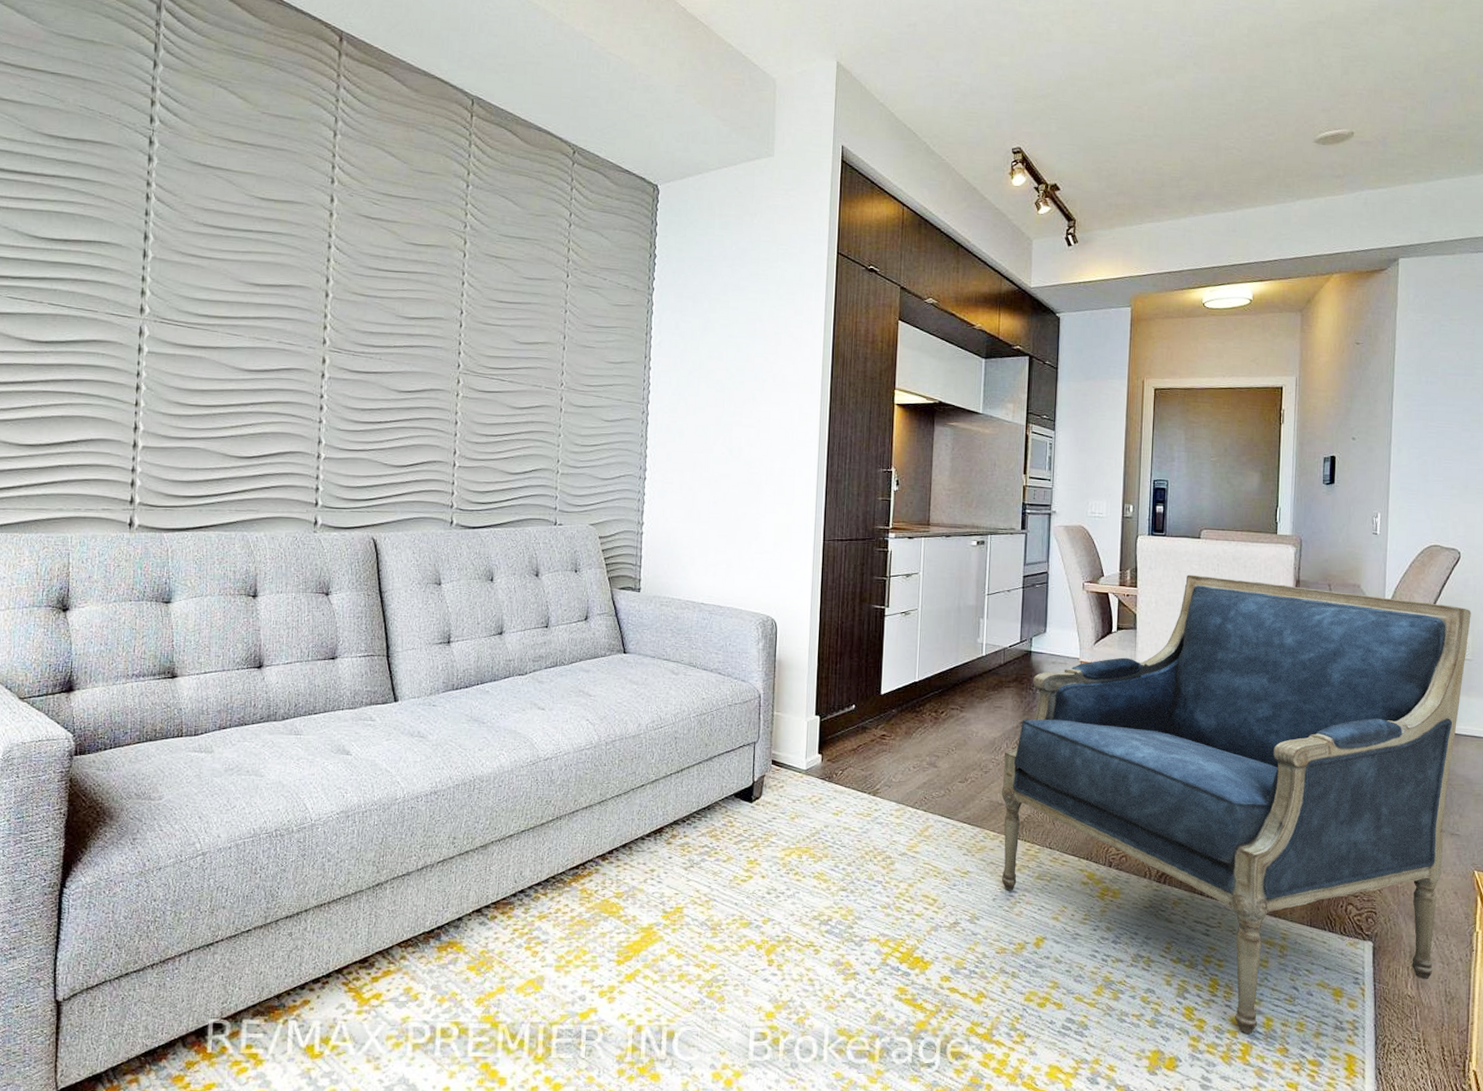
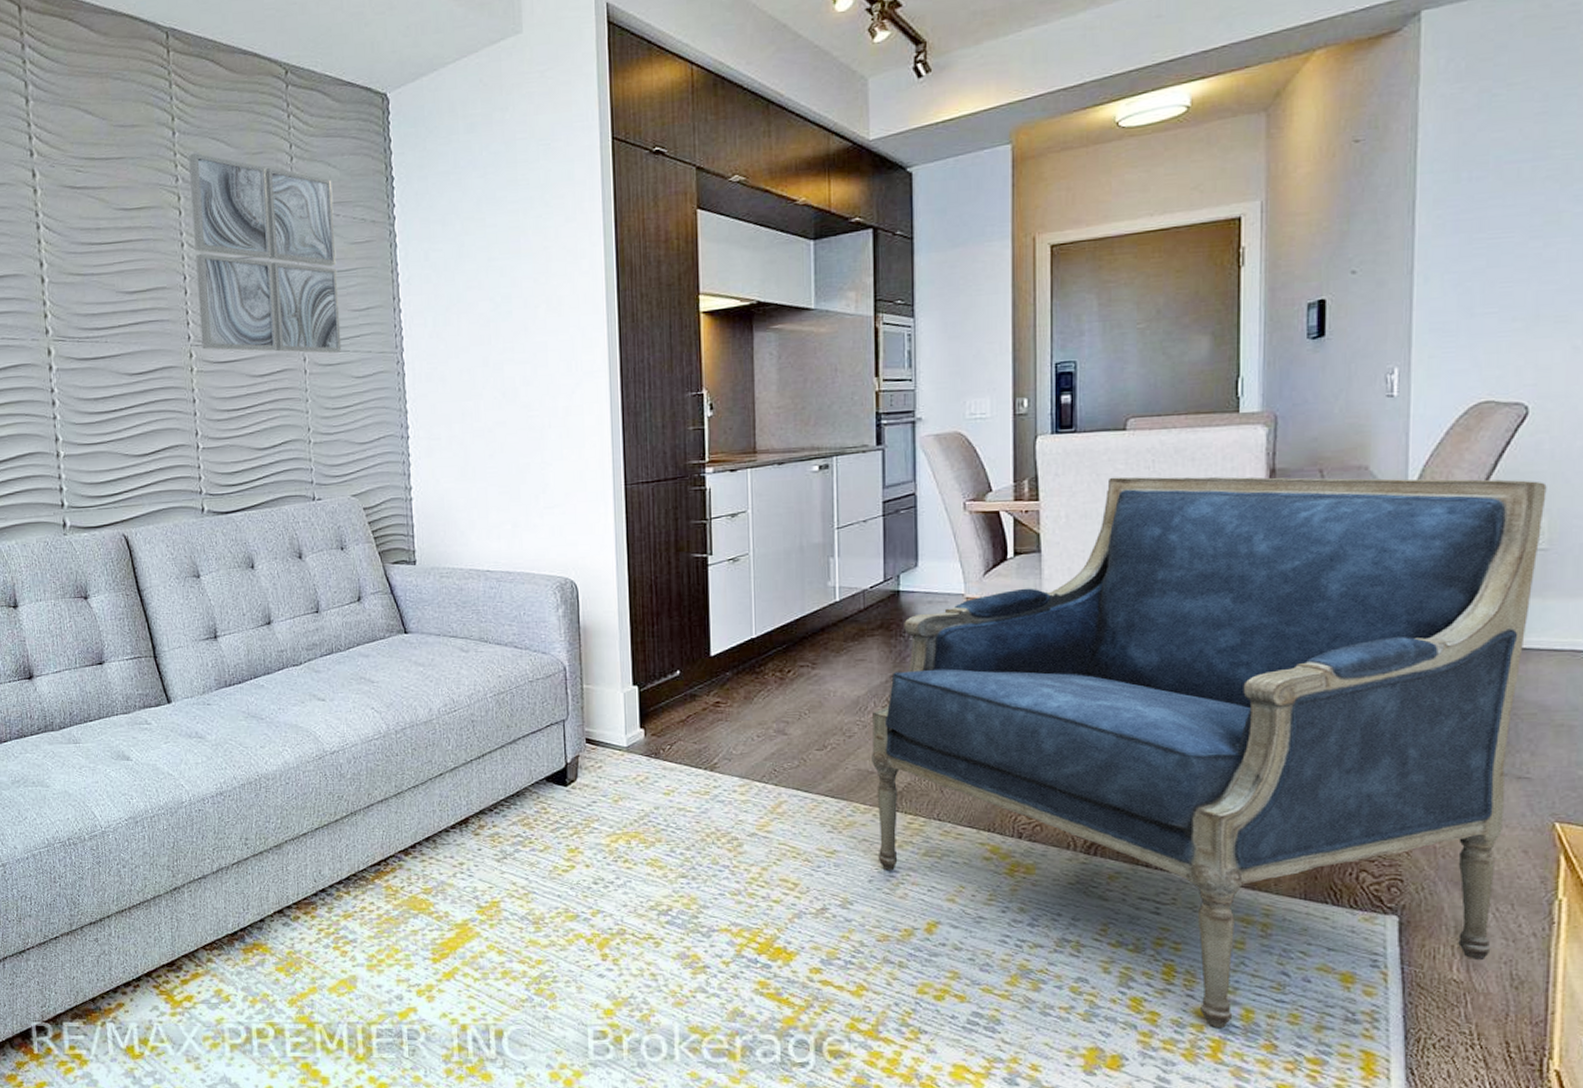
wall art: none [470,205,603,397] -> present [188,152,342,354]

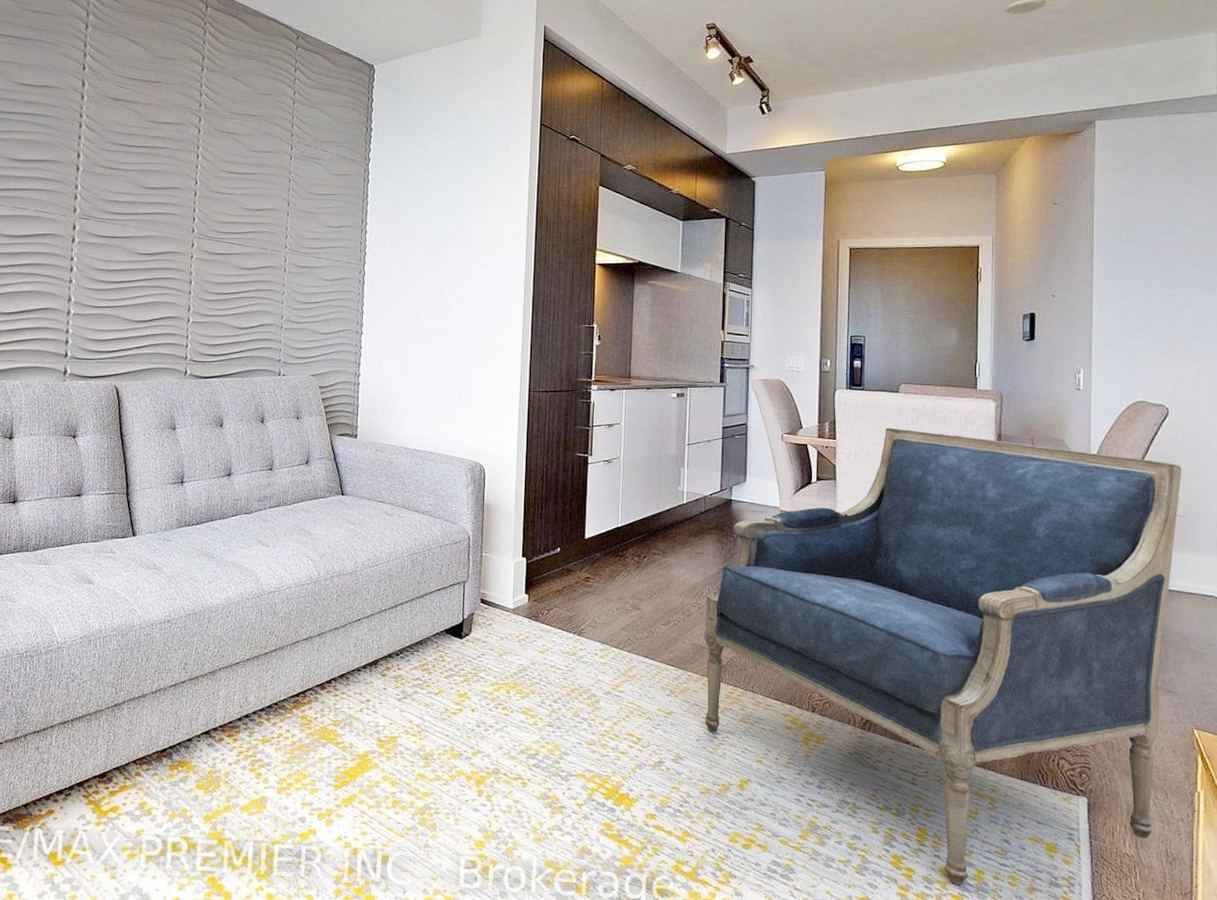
wall art: present [188,152,342,354] -> none [203,87,324,259]

